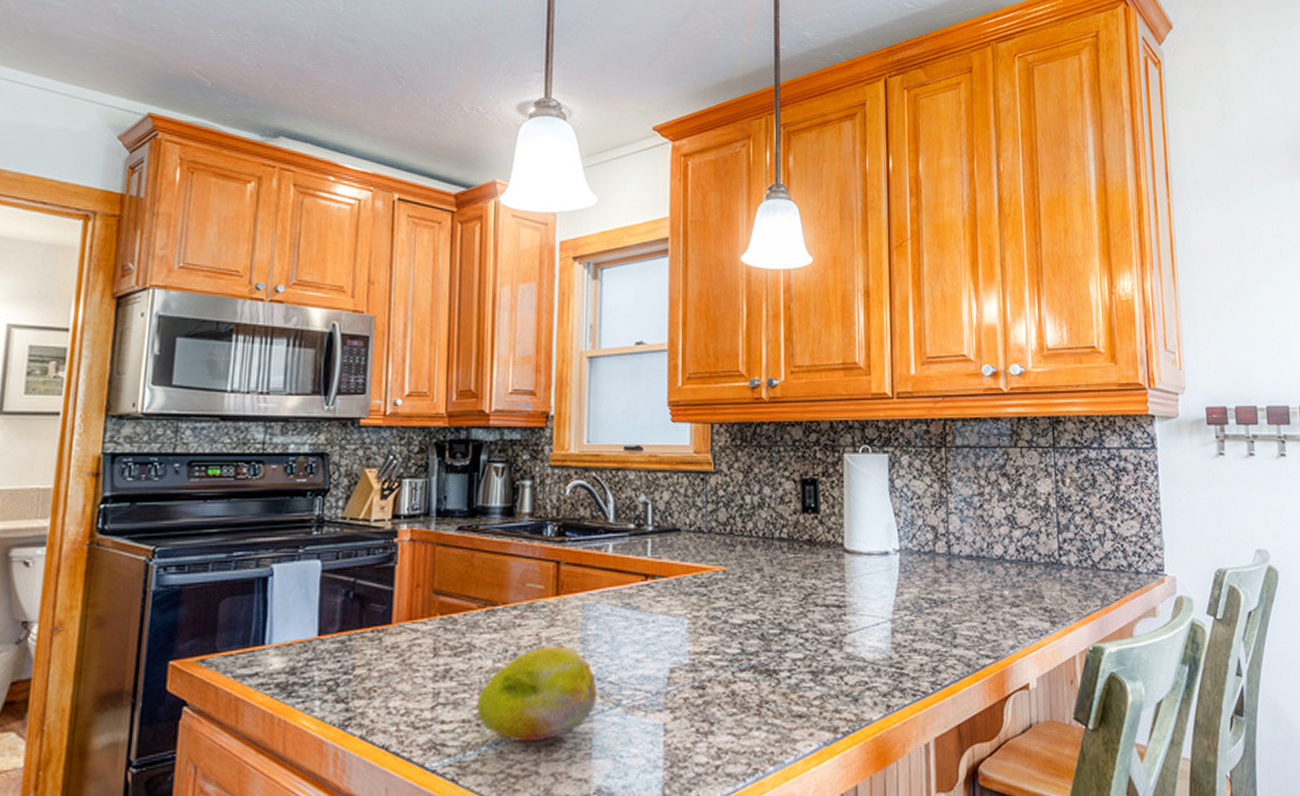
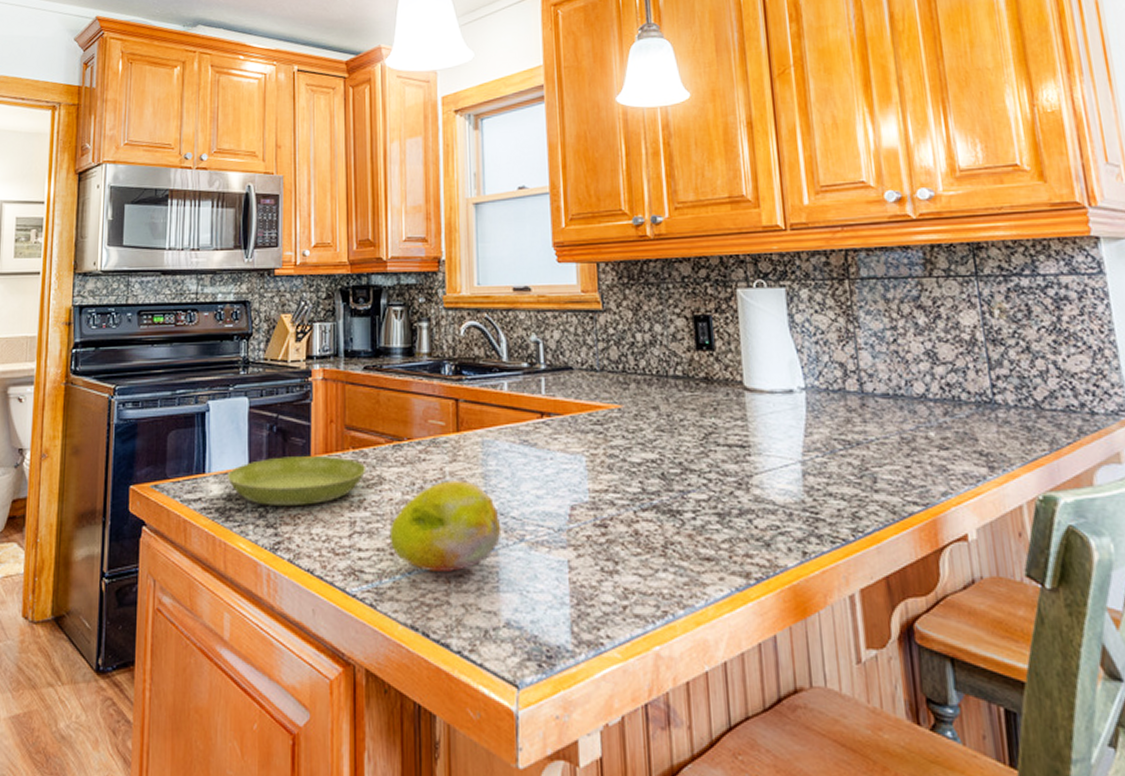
saucer: none [291,622,455,679] -> present [227,455,367,507]

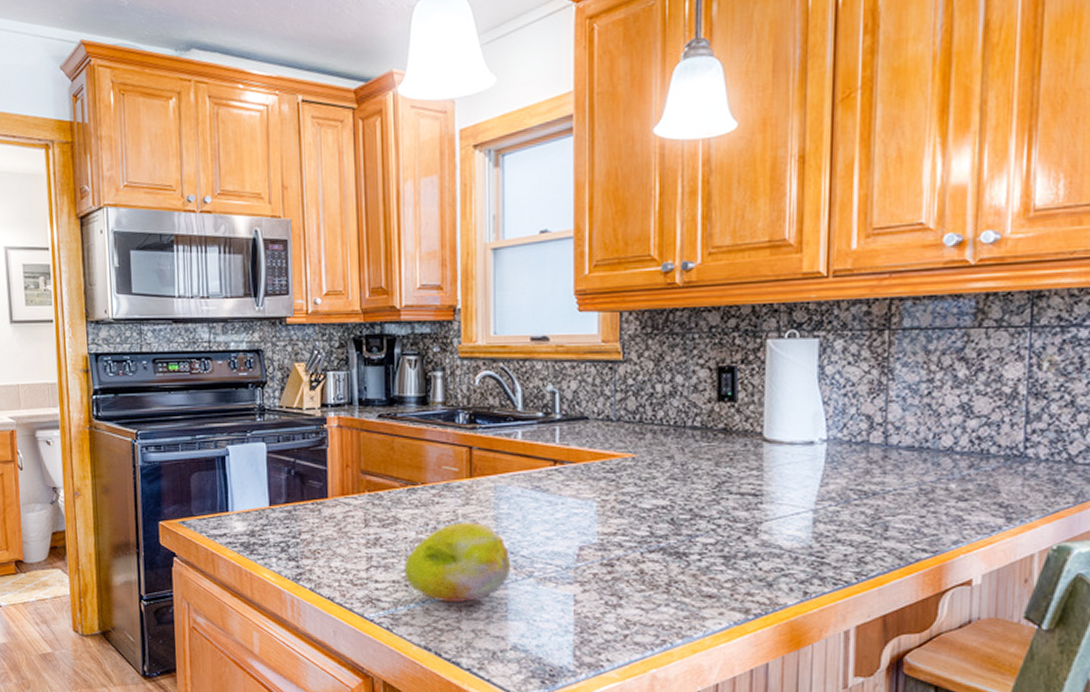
saucer: present [227,455,367,507] -> none [249,497,382,543]

